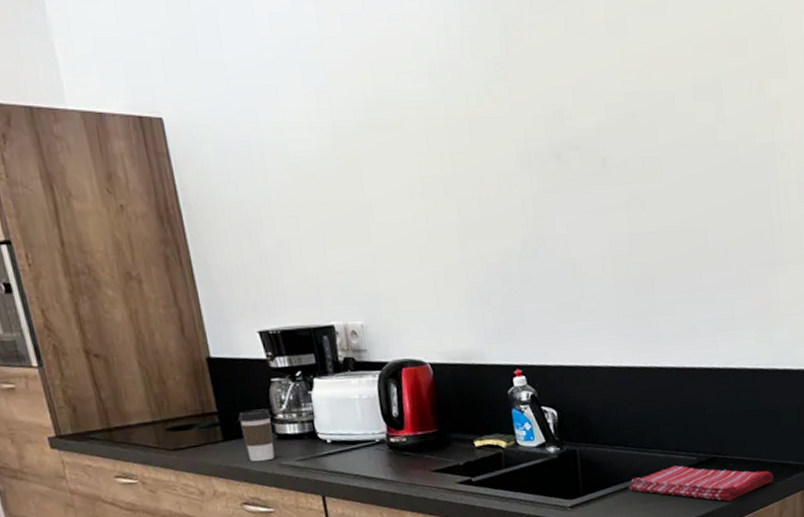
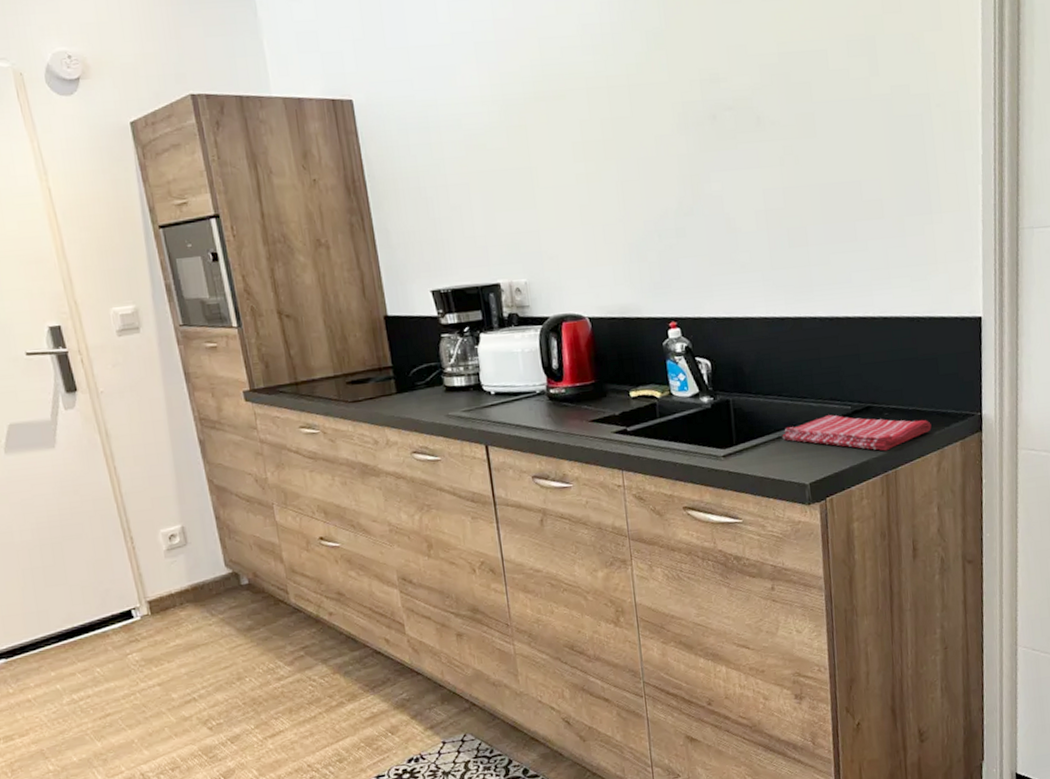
coffee cup: present [238,409,275,462] -> none [411,363,443,413]

